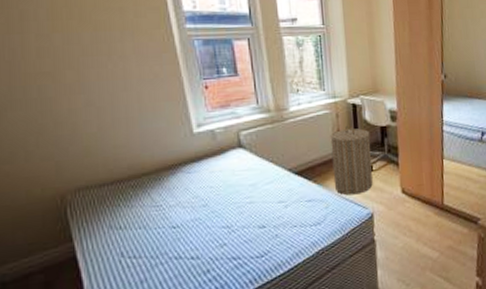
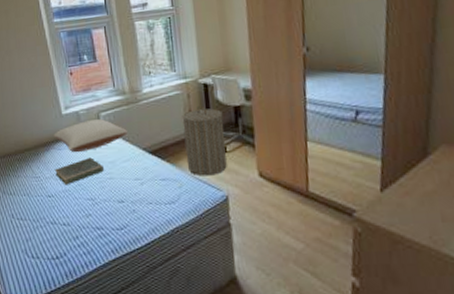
pillow: none [181,138,273,176] -> present [53,119,129,153]
book: none [182,180,243,213] -> present [55,157,104,185]

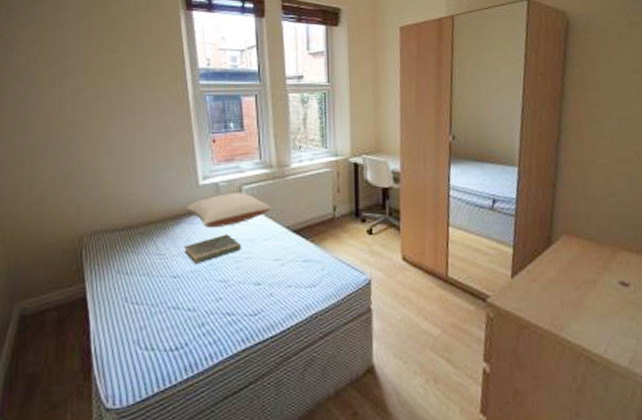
laundry hamper: present [182,105,227,176] -> none [330,184,372,258]

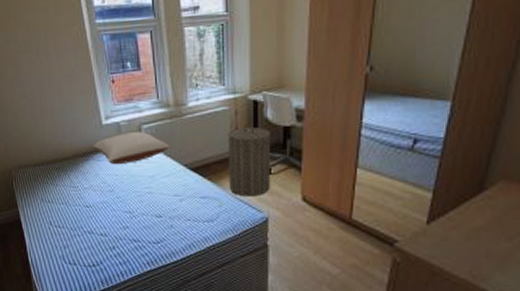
book: present [184,234,241,265] -> none [93,170,143,197]
laundry hamper: none [330,184,372,258] -> present [227,123,271,197]

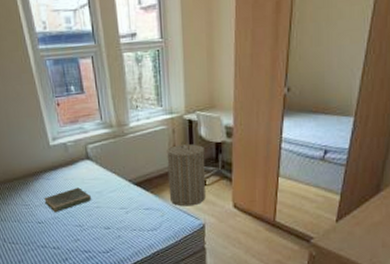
pillow: present [93,132,171,165] -> none [42,151,115,183]
book: none [93,170,143,197] -> present [44,187,91,213]

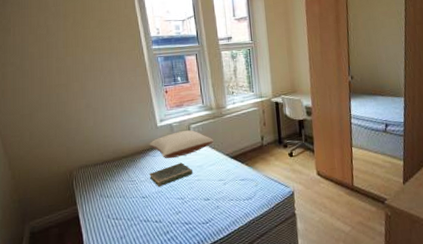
pillow: none [42,151,115,183] -> present [149,130,214,159]
laundry hamper: present [166,140,206,207] -> none [258,119,293,176]

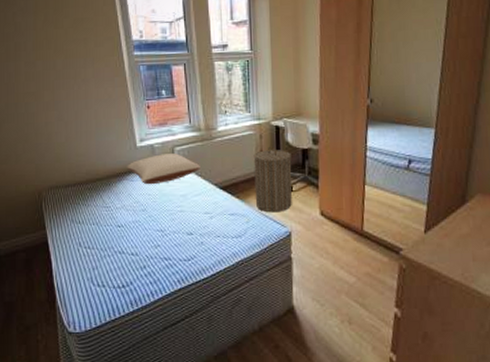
book: present [149,162,192,187] -> none [126,190,175,216]
laundry hamper: none [258,119,293,176] -> present [253,146,292,213]

